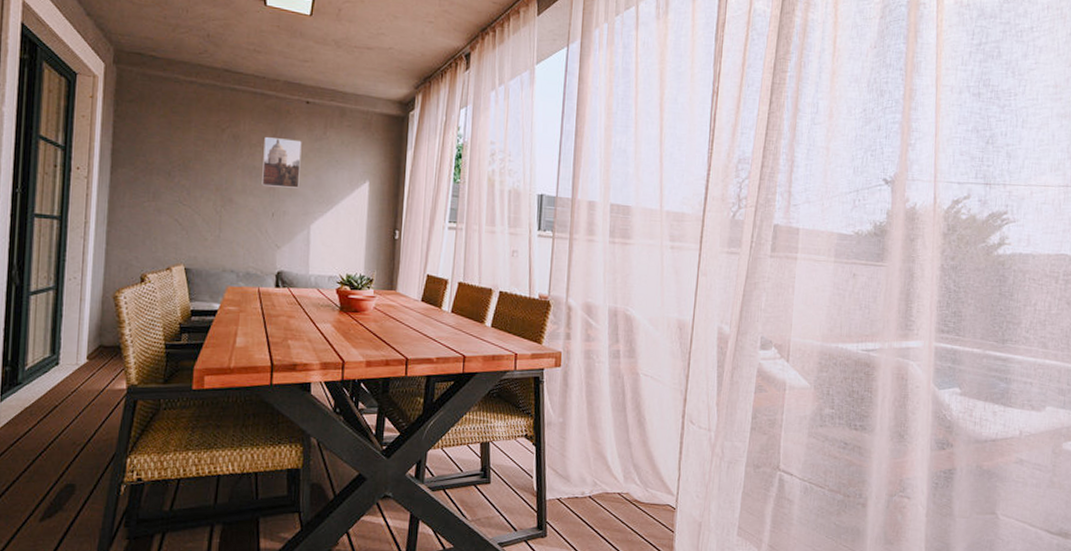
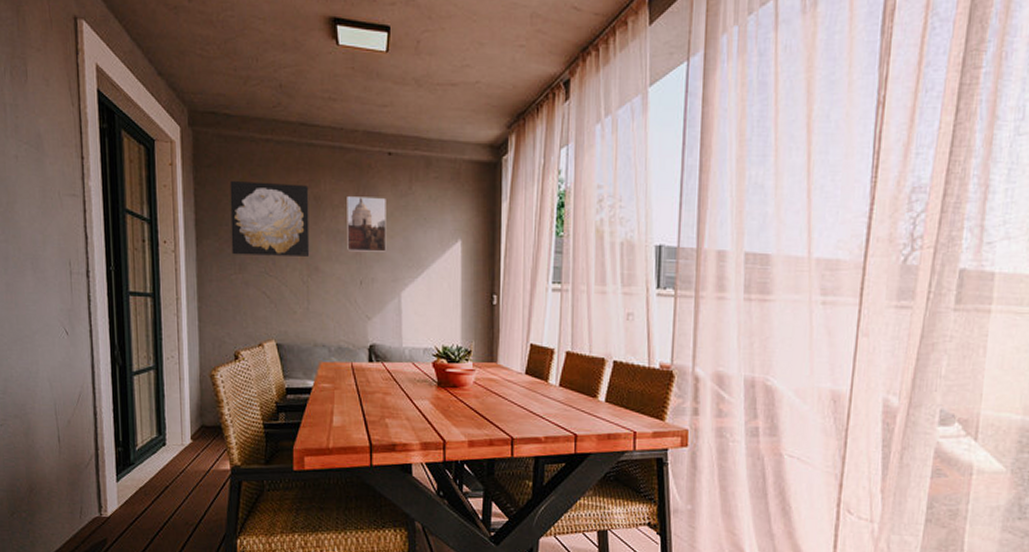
wall art: none [146,115,228,189] -> present [230,180,310,256]

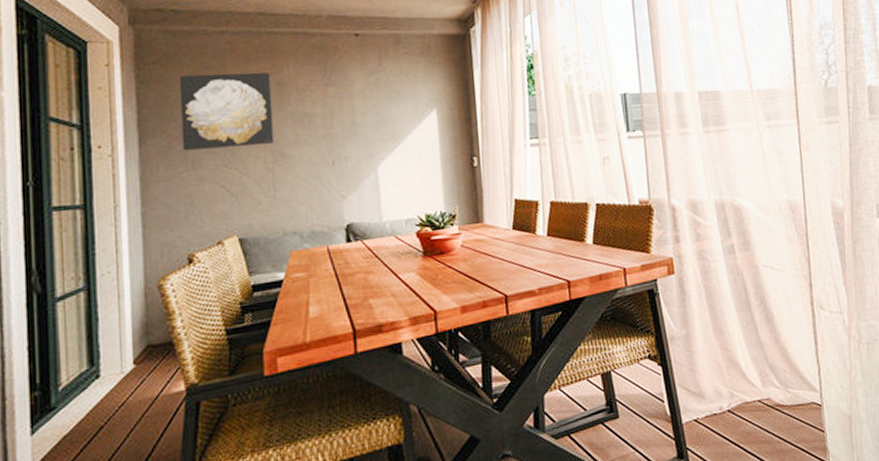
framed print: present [347,197,387,252] -> none [313,76,359,133]

